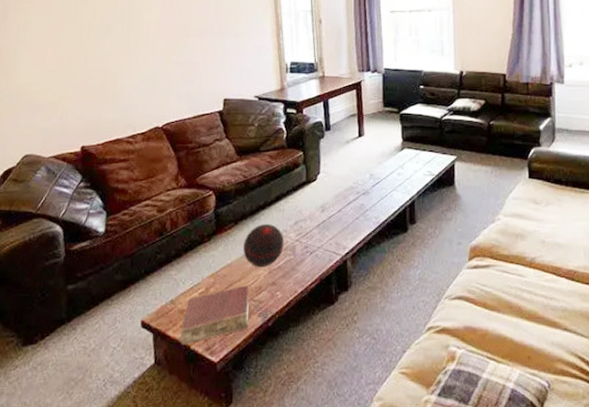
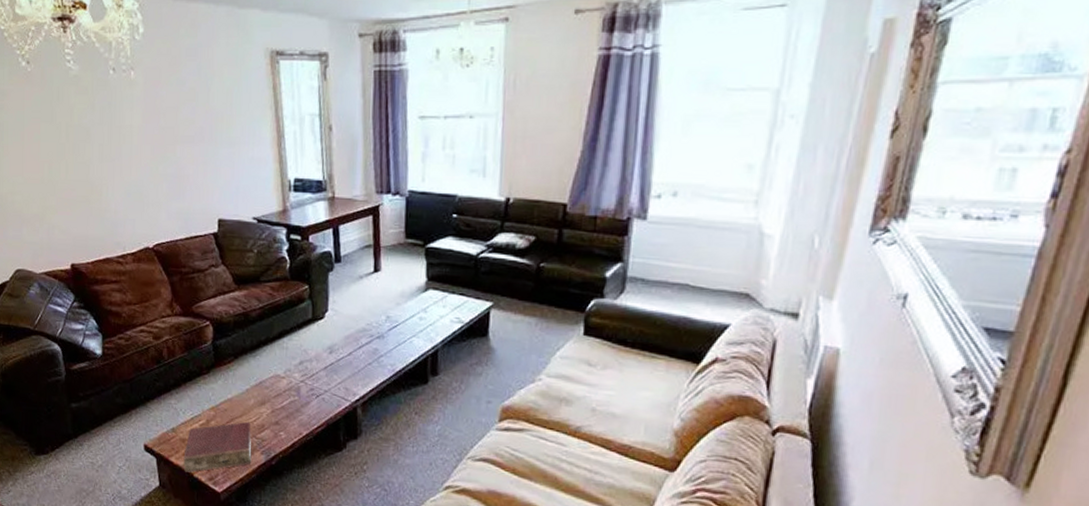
decorative orb: present [243,223,285,267] -> none [244,360,288,405]

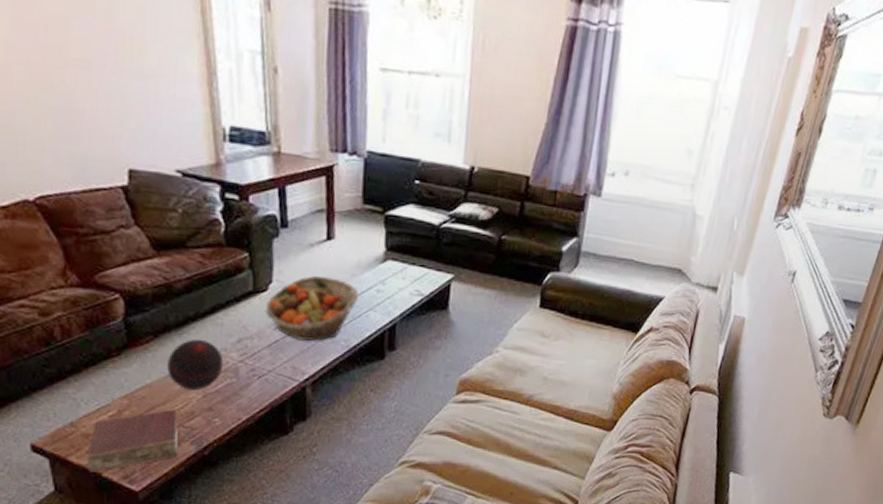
decorative orb: none [244,360,288,405] -> present [167,338,224,390]
fruit basket: none [322,305,404,365] -> present [265,276,359,341]

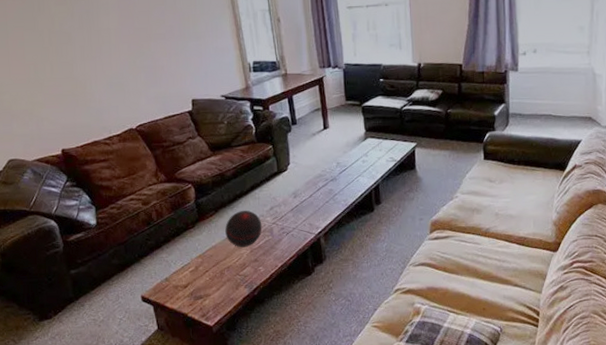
book: present [87,409,179,472] -> none [177,262,237,314]
fruit basket: present [265,276,359,341] -> none [287,156,351,204]

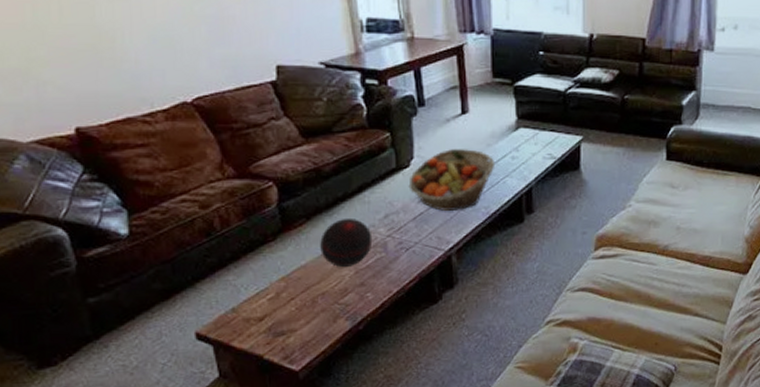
fruit basket: none [287,156,351,204] -> present [408,149,496,211]

